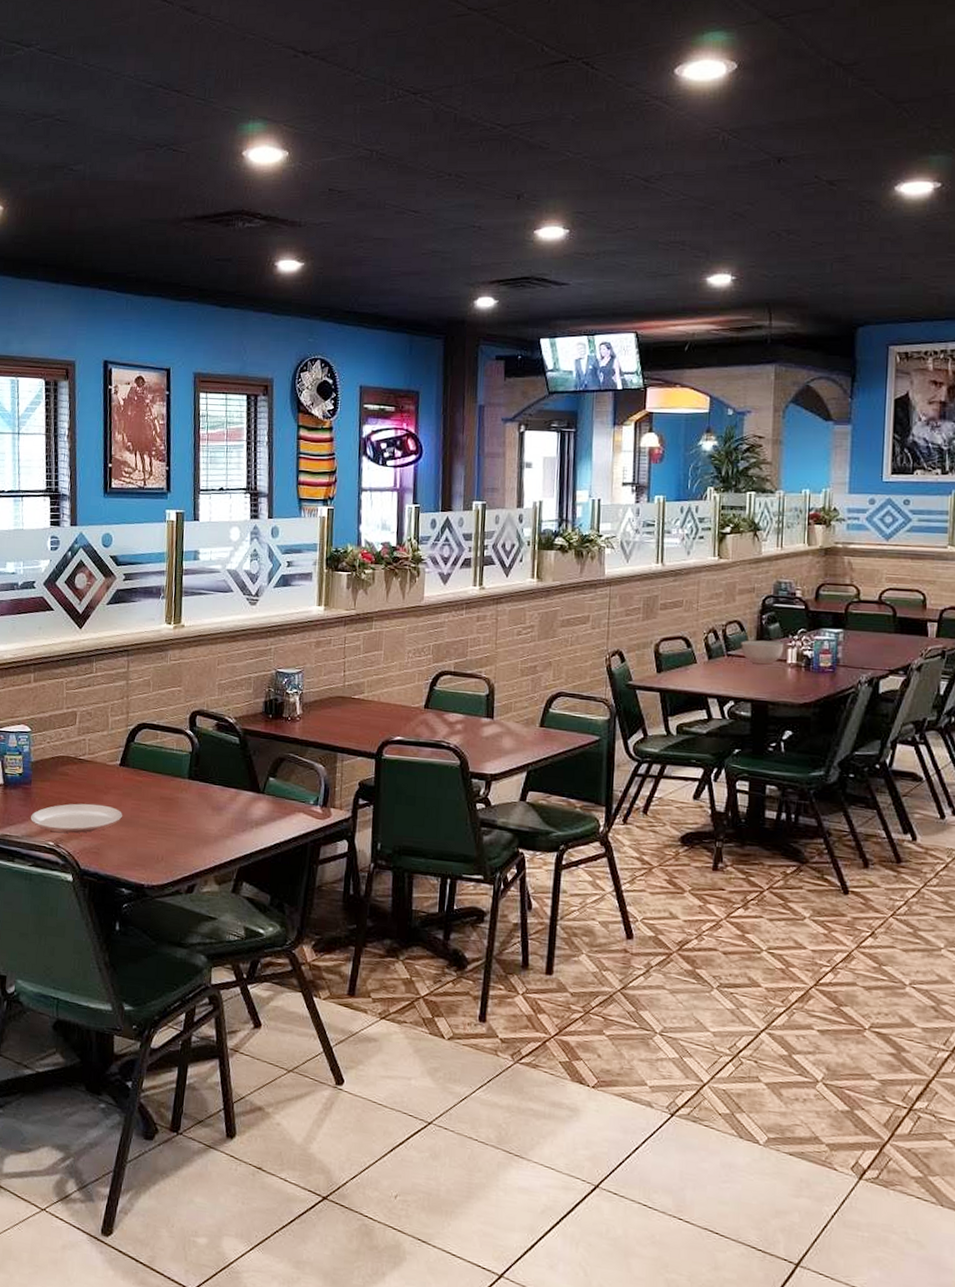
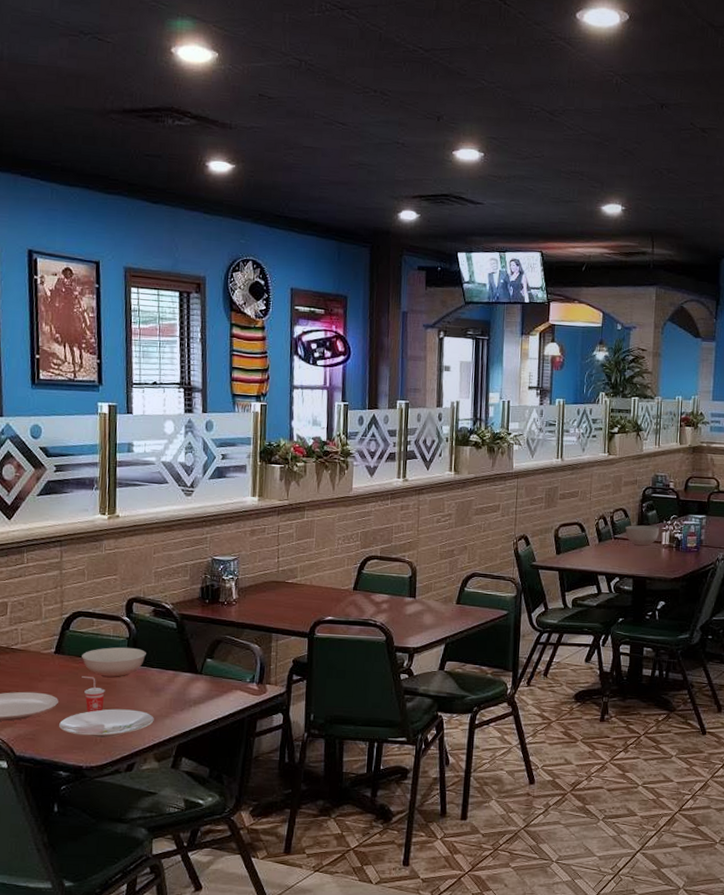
plate: none [122,825,215,857] -> present [59,708,154,739]
beverage cup: none [144,790,168,829] -> present [80,676,105,712]
bowl: none [145,761,209,794] -> present [82,647,146,678]

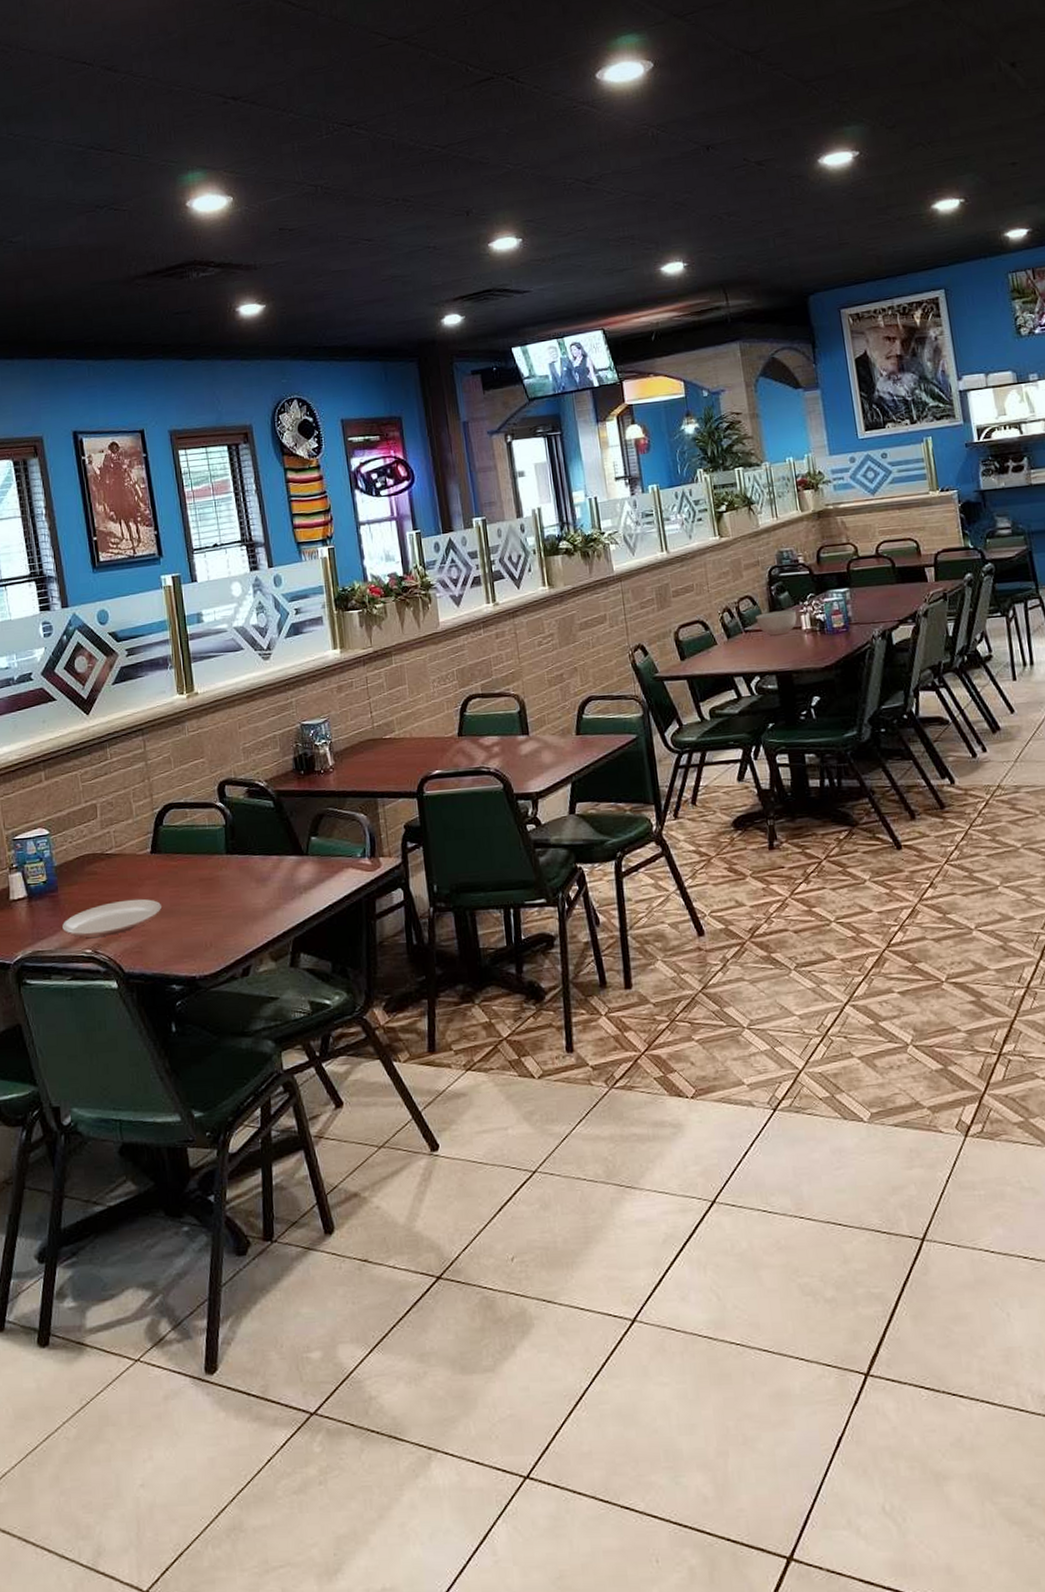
plate: present [59,708,154,739] -> none [165,905,264,943]
beverage cup: present [80,676,105,712] -> none [181,874,209,914]
bowl: present [82,647,146,678] -> none [179,835,246,873]

